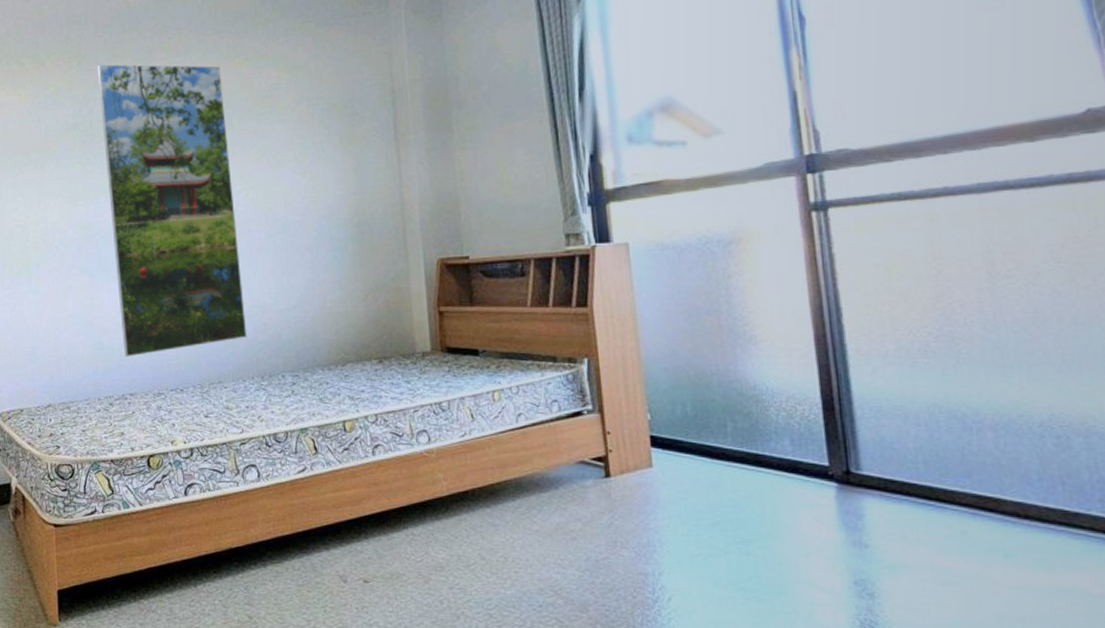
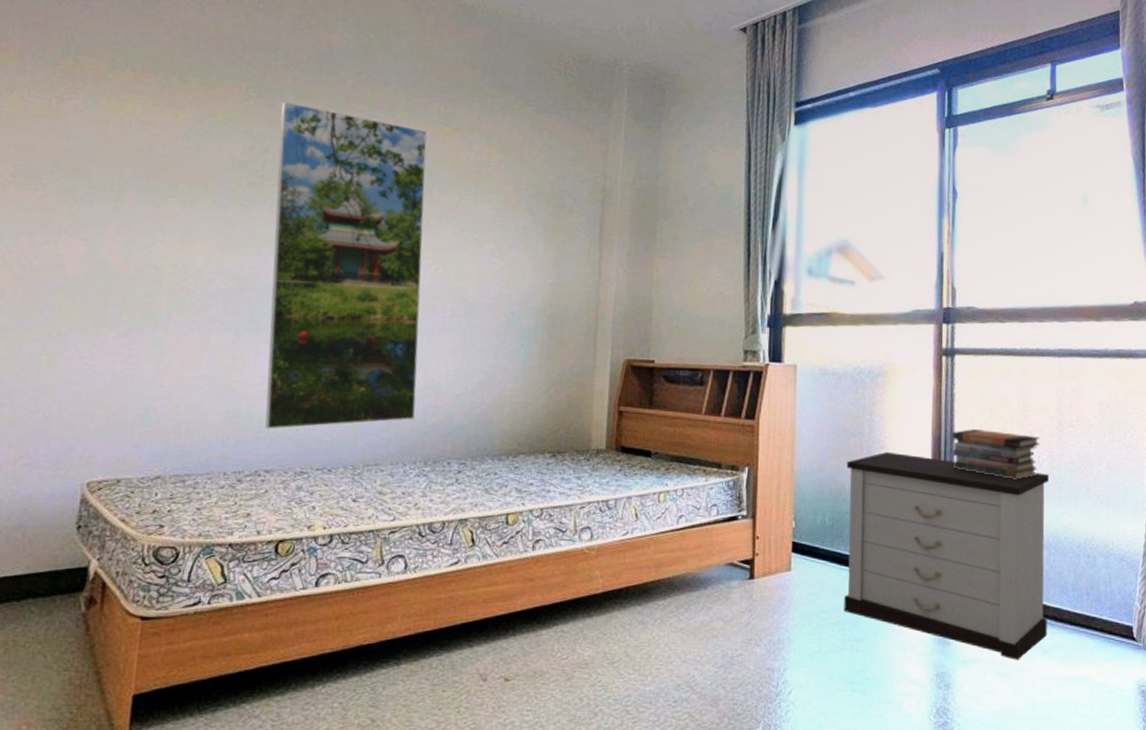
nightstand: none [704,328,1007,565] -> present [844,451,1049,660]
book stack: none [836,292,966,348] -> present [951,429,1040,479]

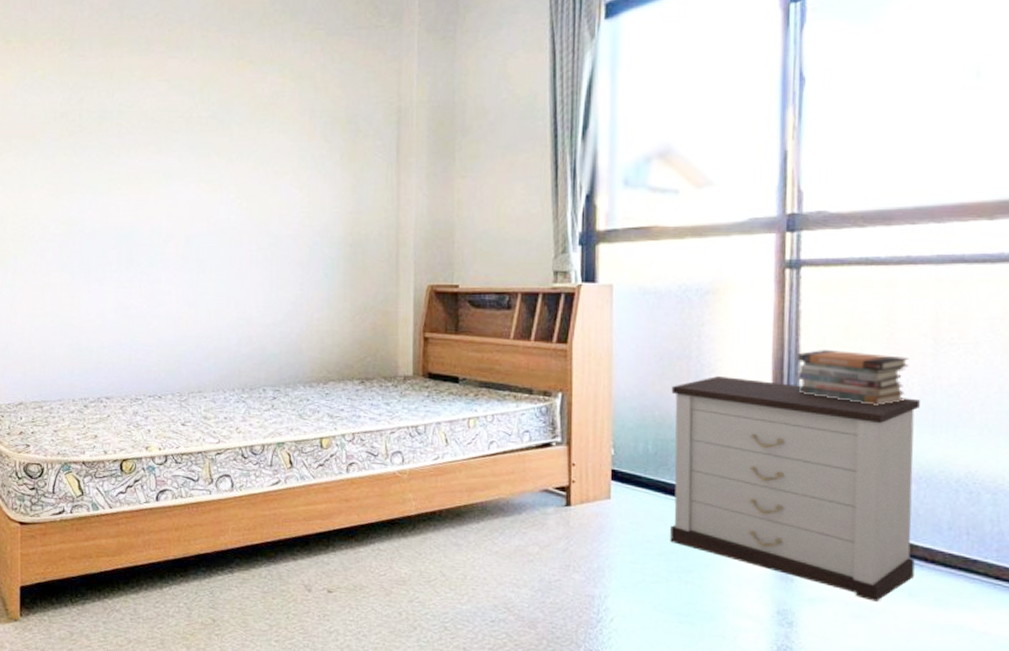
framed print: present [265,101,427,429] -> none [90,51,231,360]

